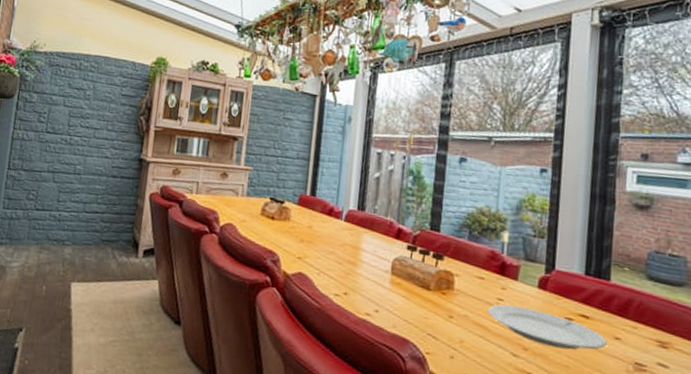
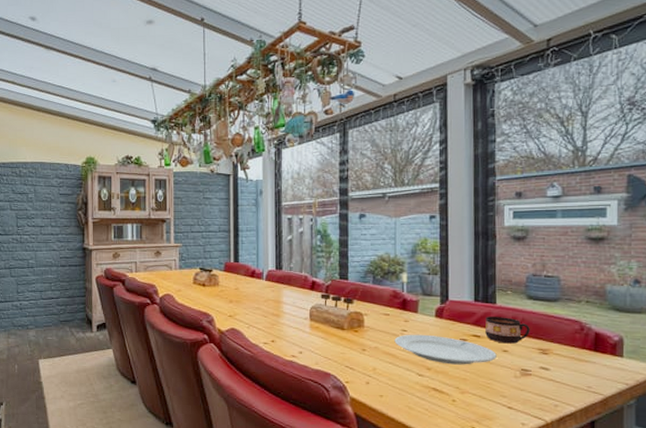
cup: none [595,294,648,331] -> present [485,315,530,344]

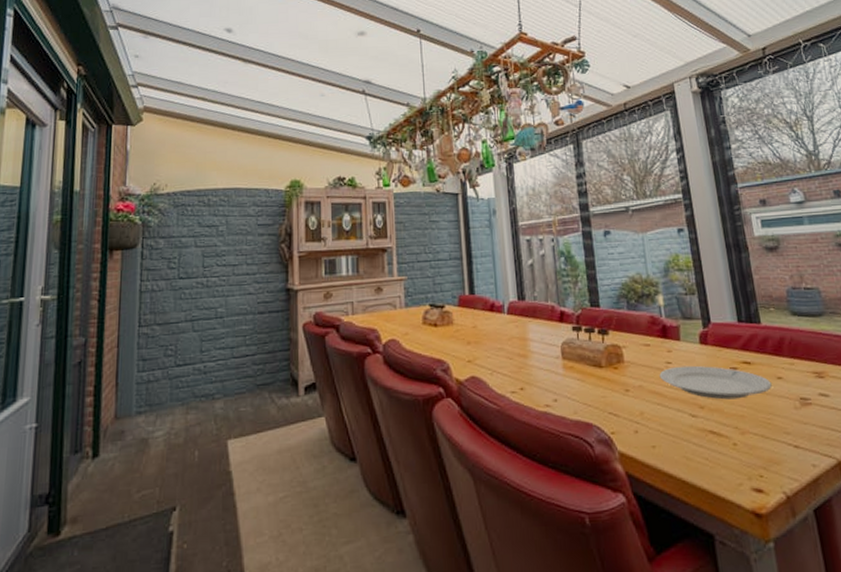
cup: present [485,315,530,344] -> none [753,337,801,369]

